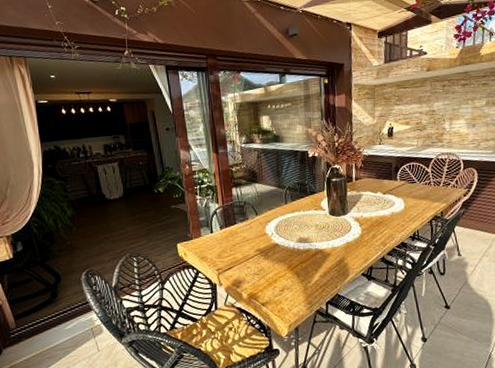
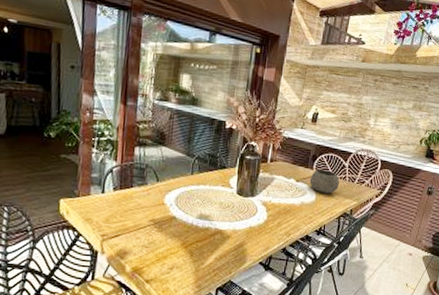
bowl: none [396,178,425,201] -> present [309,169,339,194]

